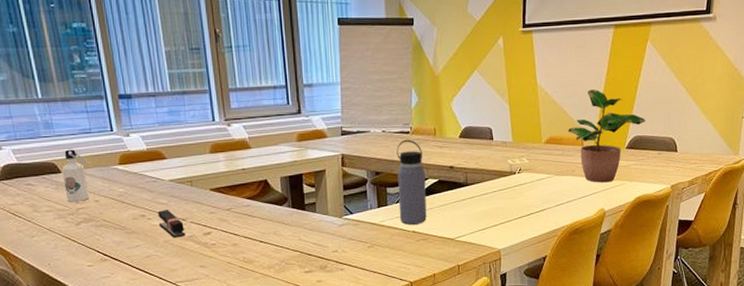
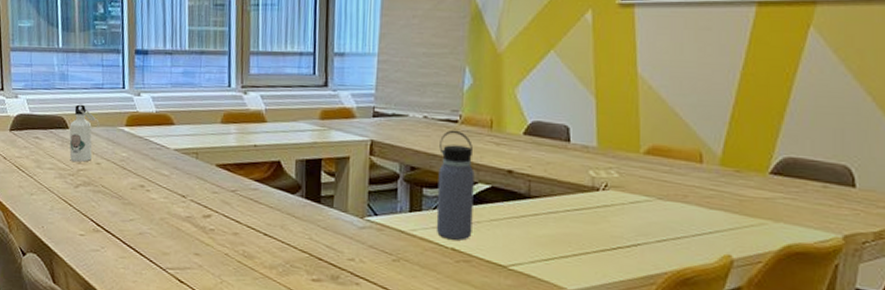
stapler: present [158,210,185,238] -> none [156,182,184,217]
potted plant: present [568,89,645,183] -> none [680,87,803,219]

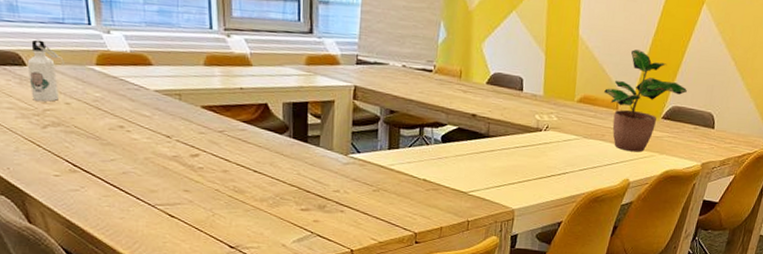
water bottle: present [436,130,475,241] -> none [410,78,445,173]
potted plant: none [680,87,803,219] -> present [604,49,687,152]

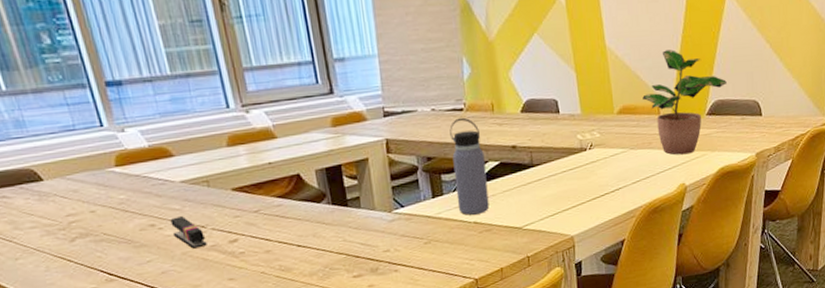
water bottle: present [27,39,64,102] -> none [43,151,83,215]
stapler: none [139,123,170,156] -> present [170,216,207,249]
water bottle: none [410,78,445,173] -> present [449,117,489,215]

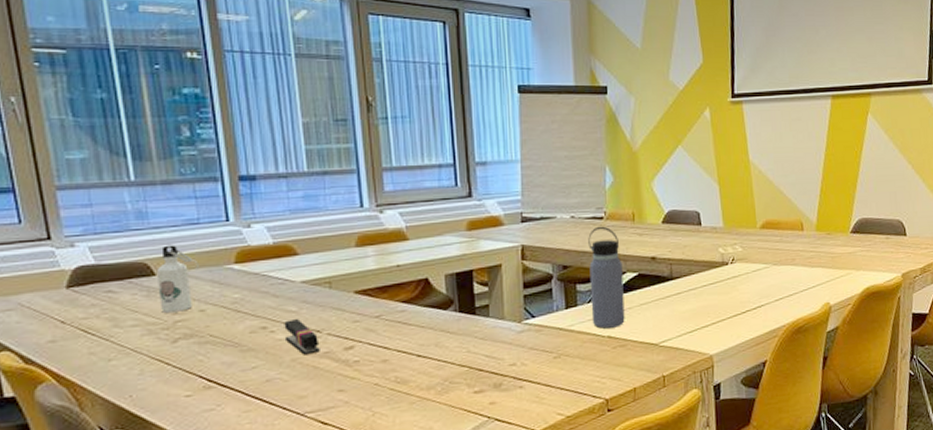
water bottle: none [43,151,83,215] -> present [156,245,199,313]
potted plant: present [643,50,727,155] -> none [786,167,870,273]

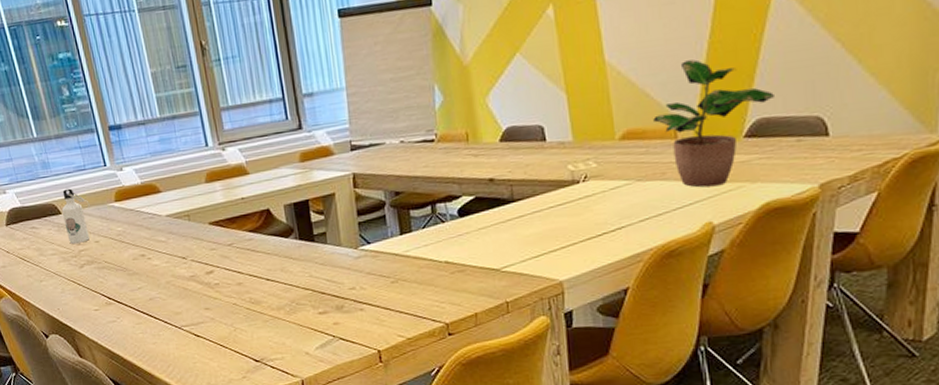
stapler: present [284,319,320,355] -> none [157,248,187,278]
water bottle: present [588,226,625,329] -> none [419,149,463,254]
potted plant: none [786,167,870,273] -> present [653,59,774,188]

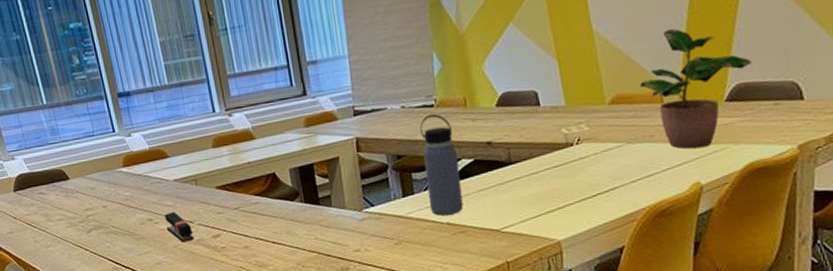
water bottle: present [61,188,90,244] -> none [69,154,98,209]
stapler: none [157,248,187,278] -> present [164,212,194,242]
water bottle: none [419,149,463,254] -> present [420,113,463,216]

